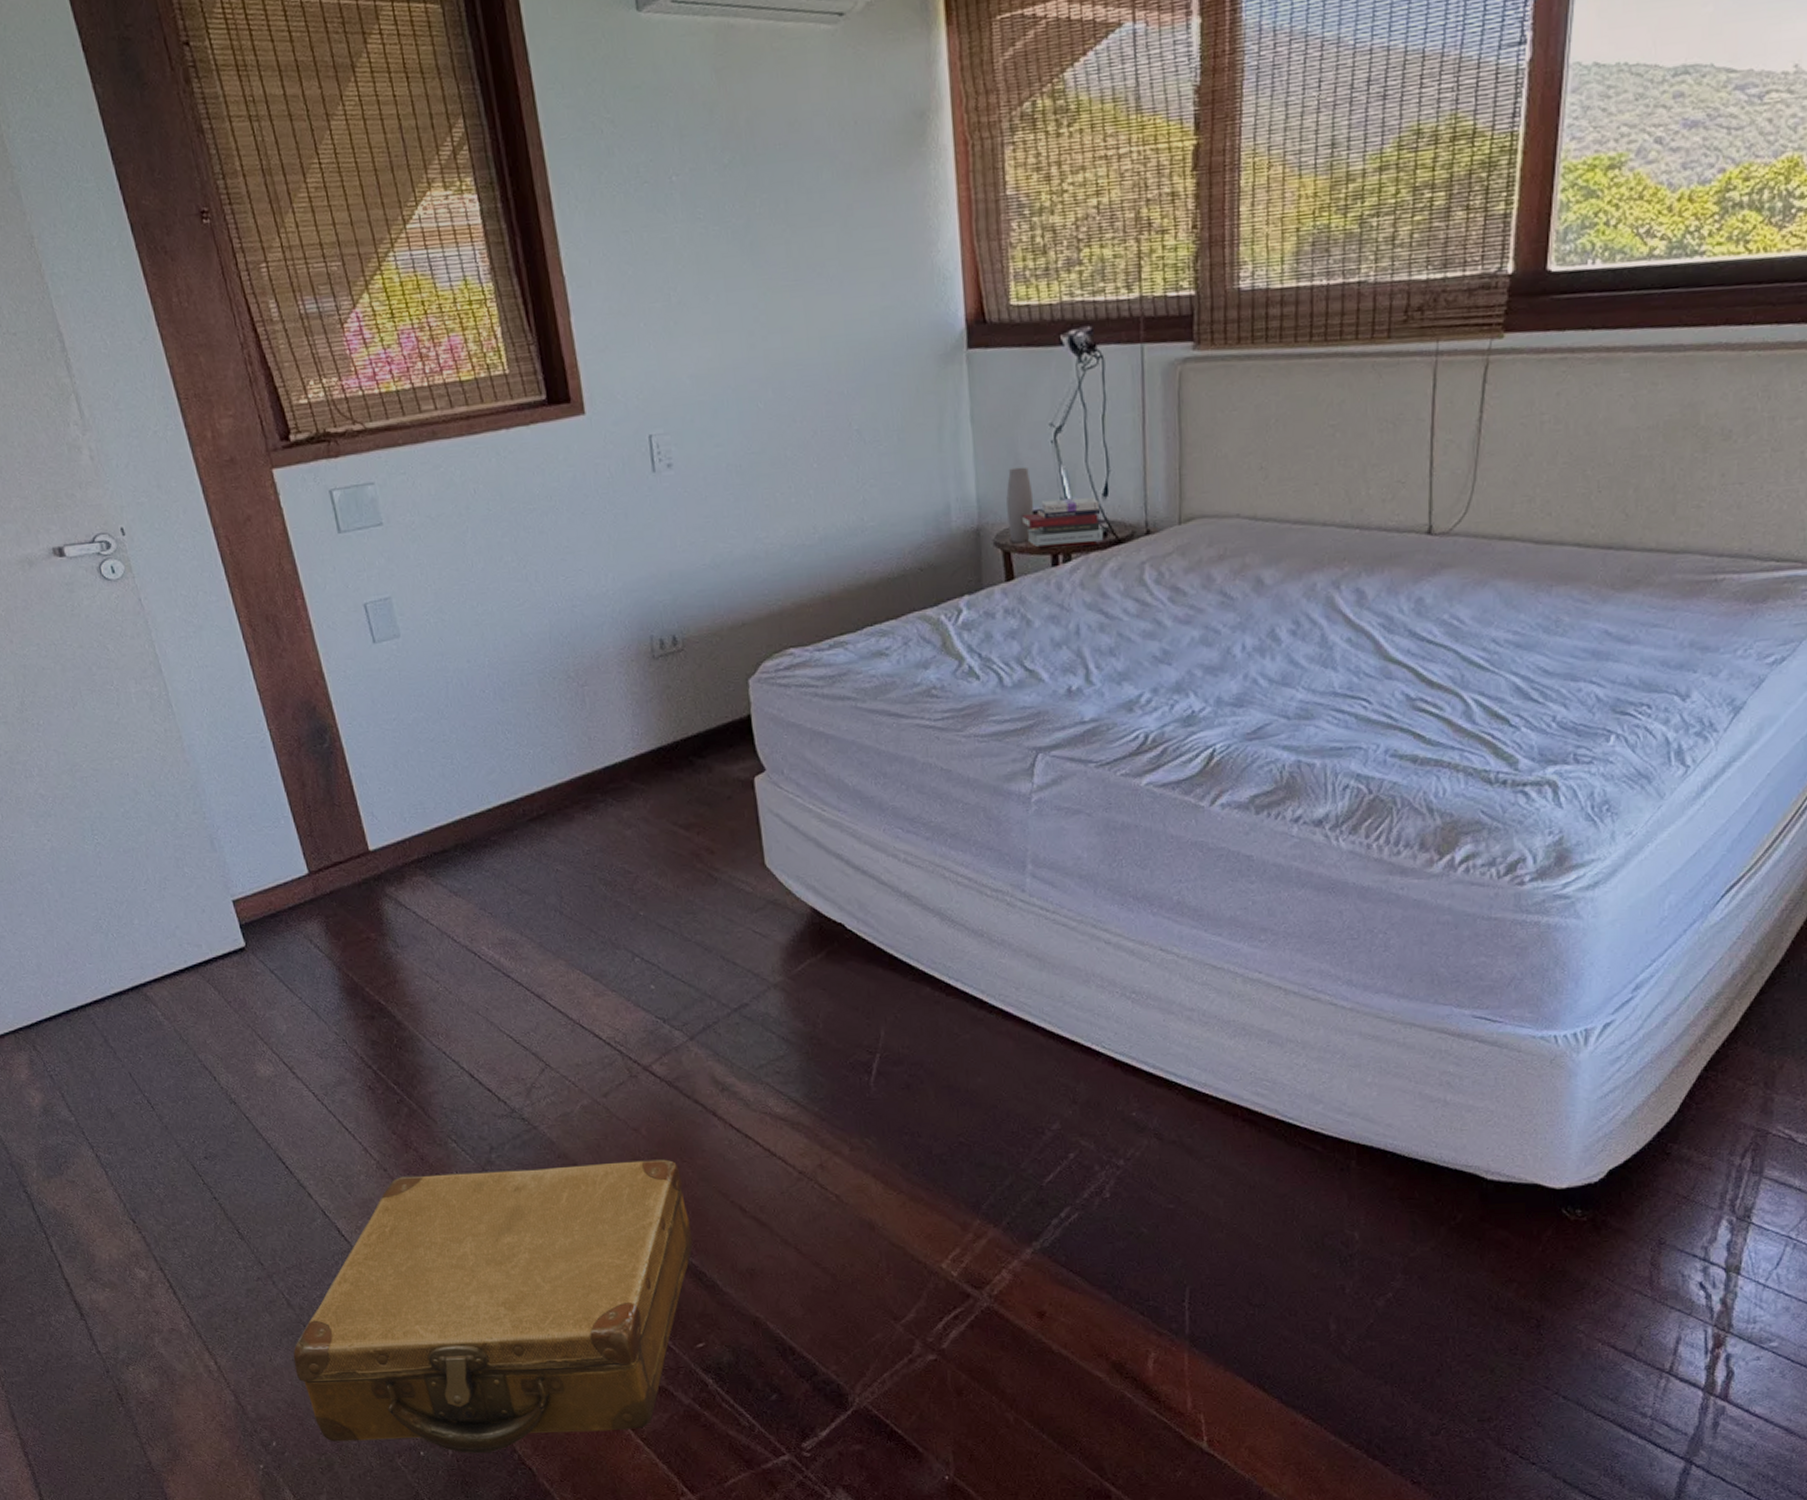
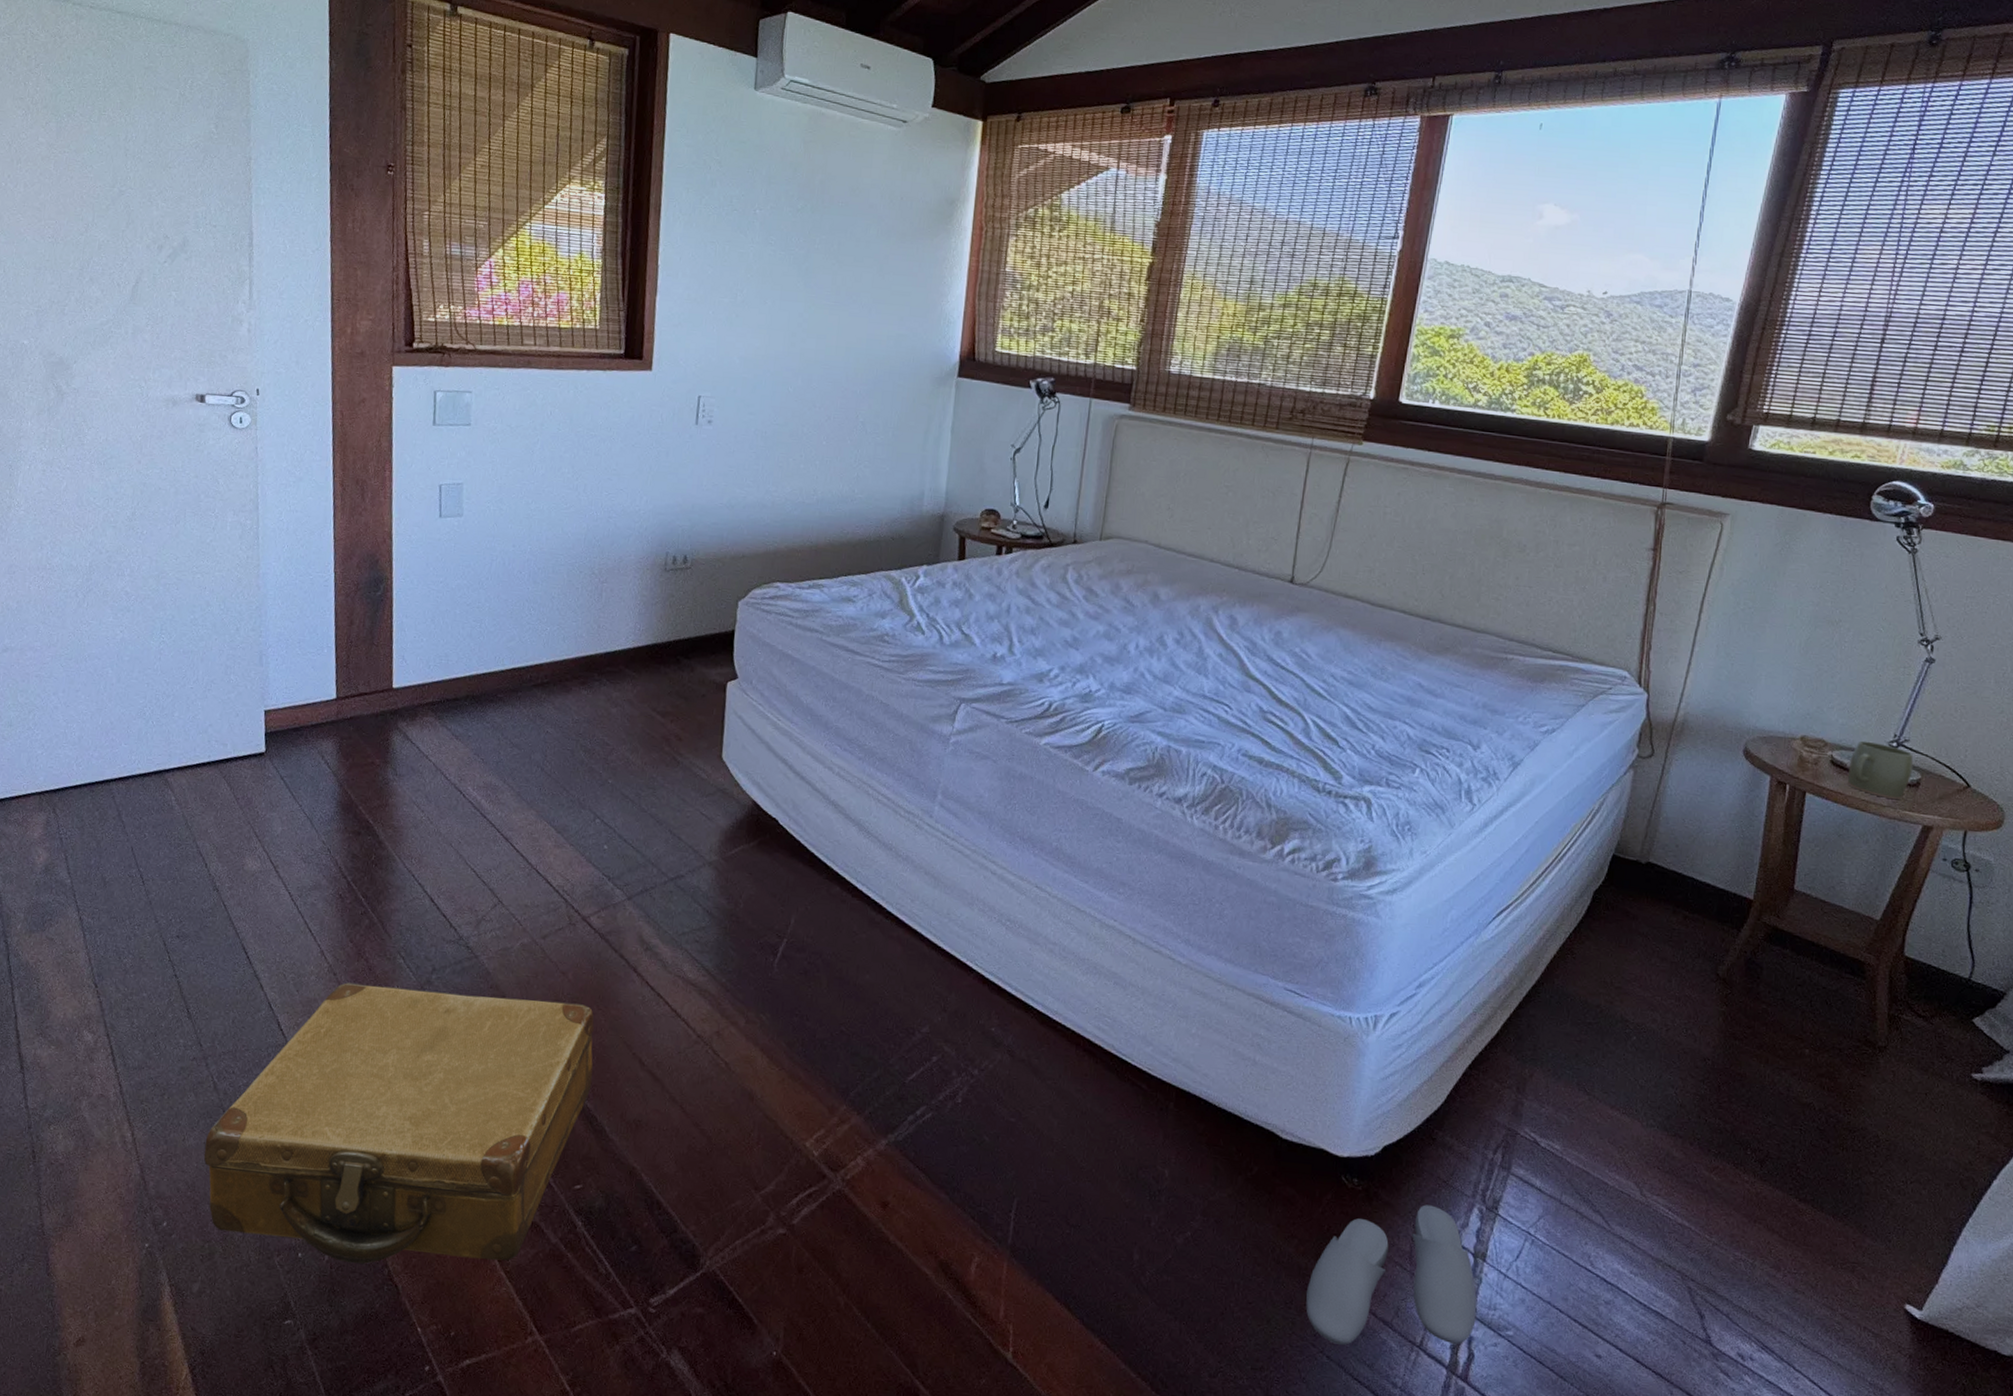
vase: present [1006,466,1034,544] -> none [966,473,991,533]
books: present [1021,497,1104,548] -> none [977,502,1041,544]
slippers: none [1533,1224,1733,1383] -> present [1306,1205,1477,1345]

